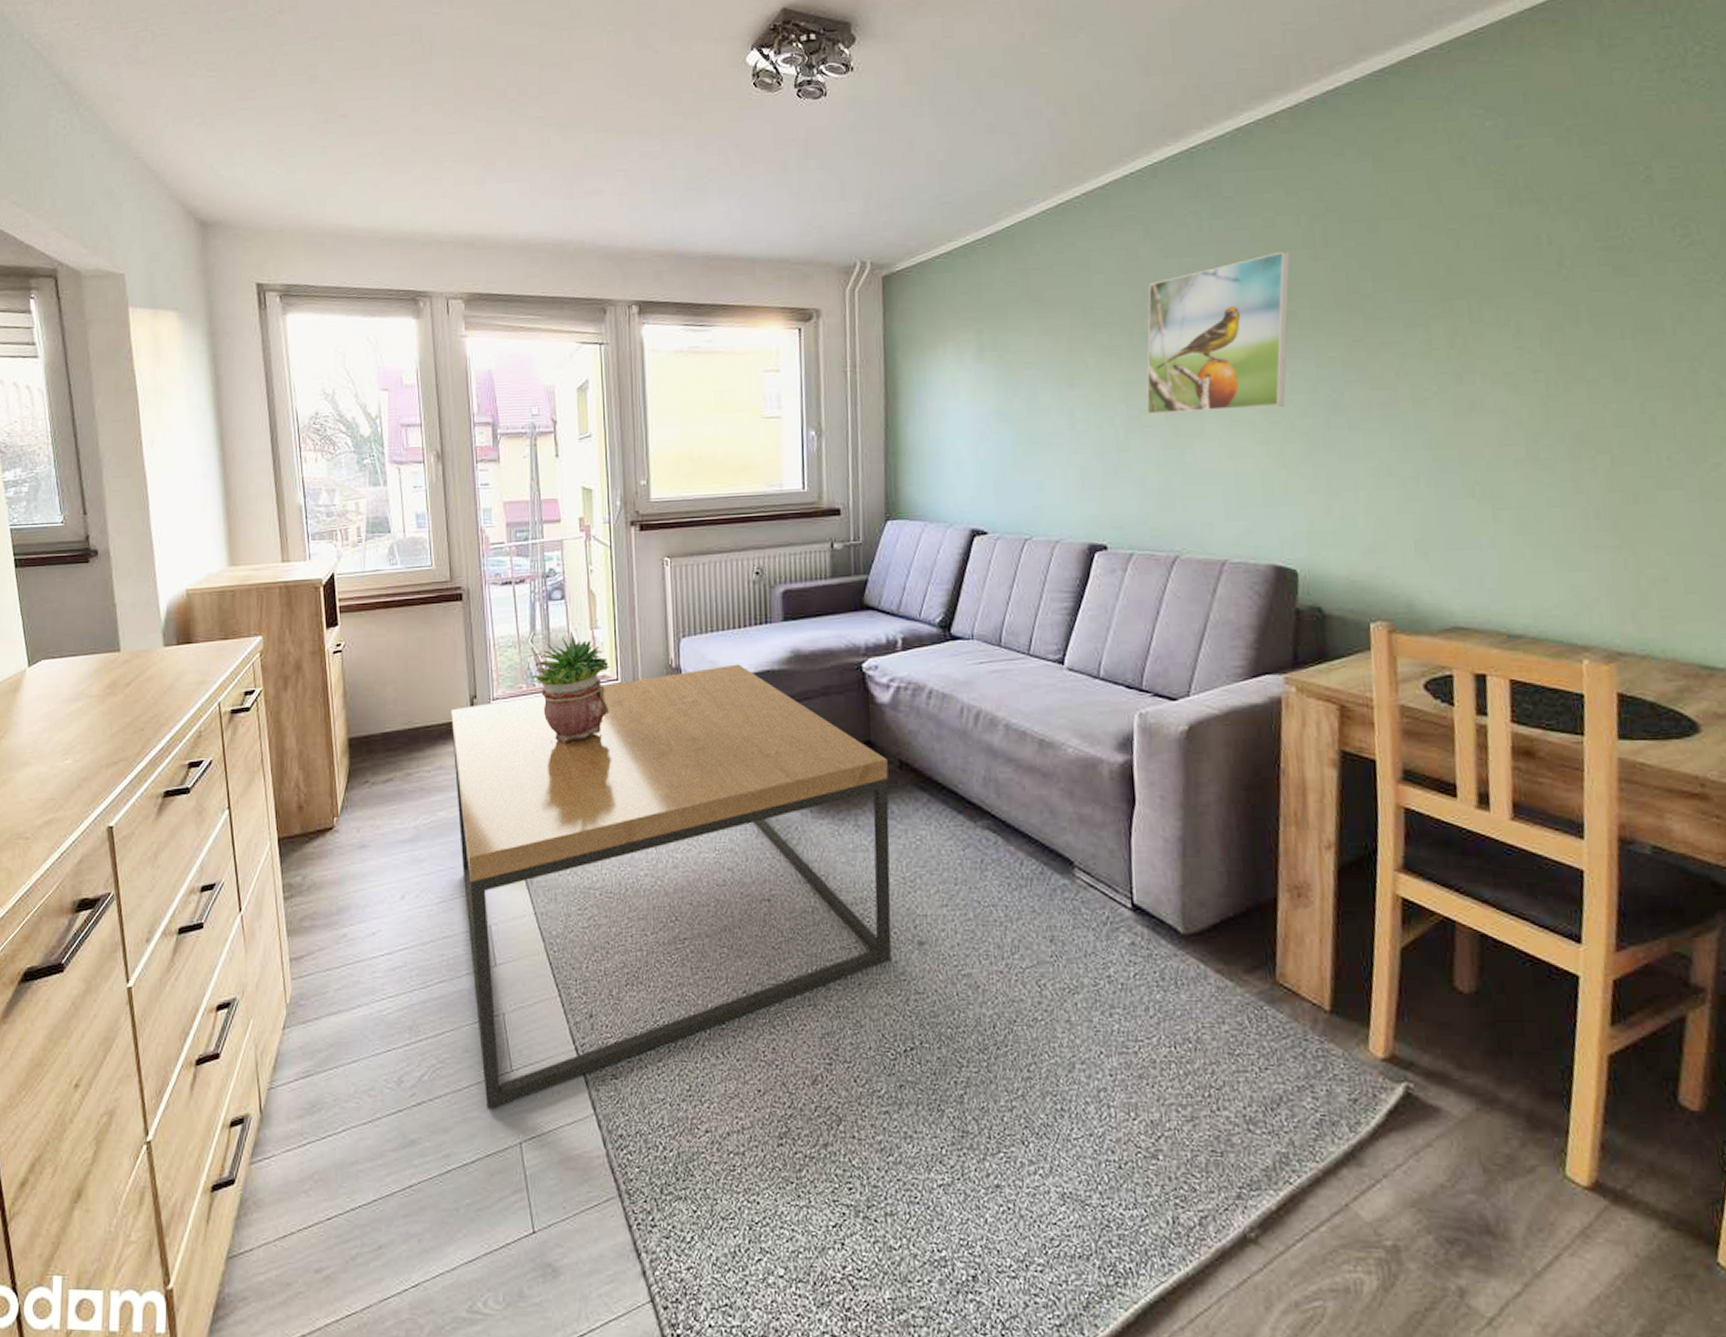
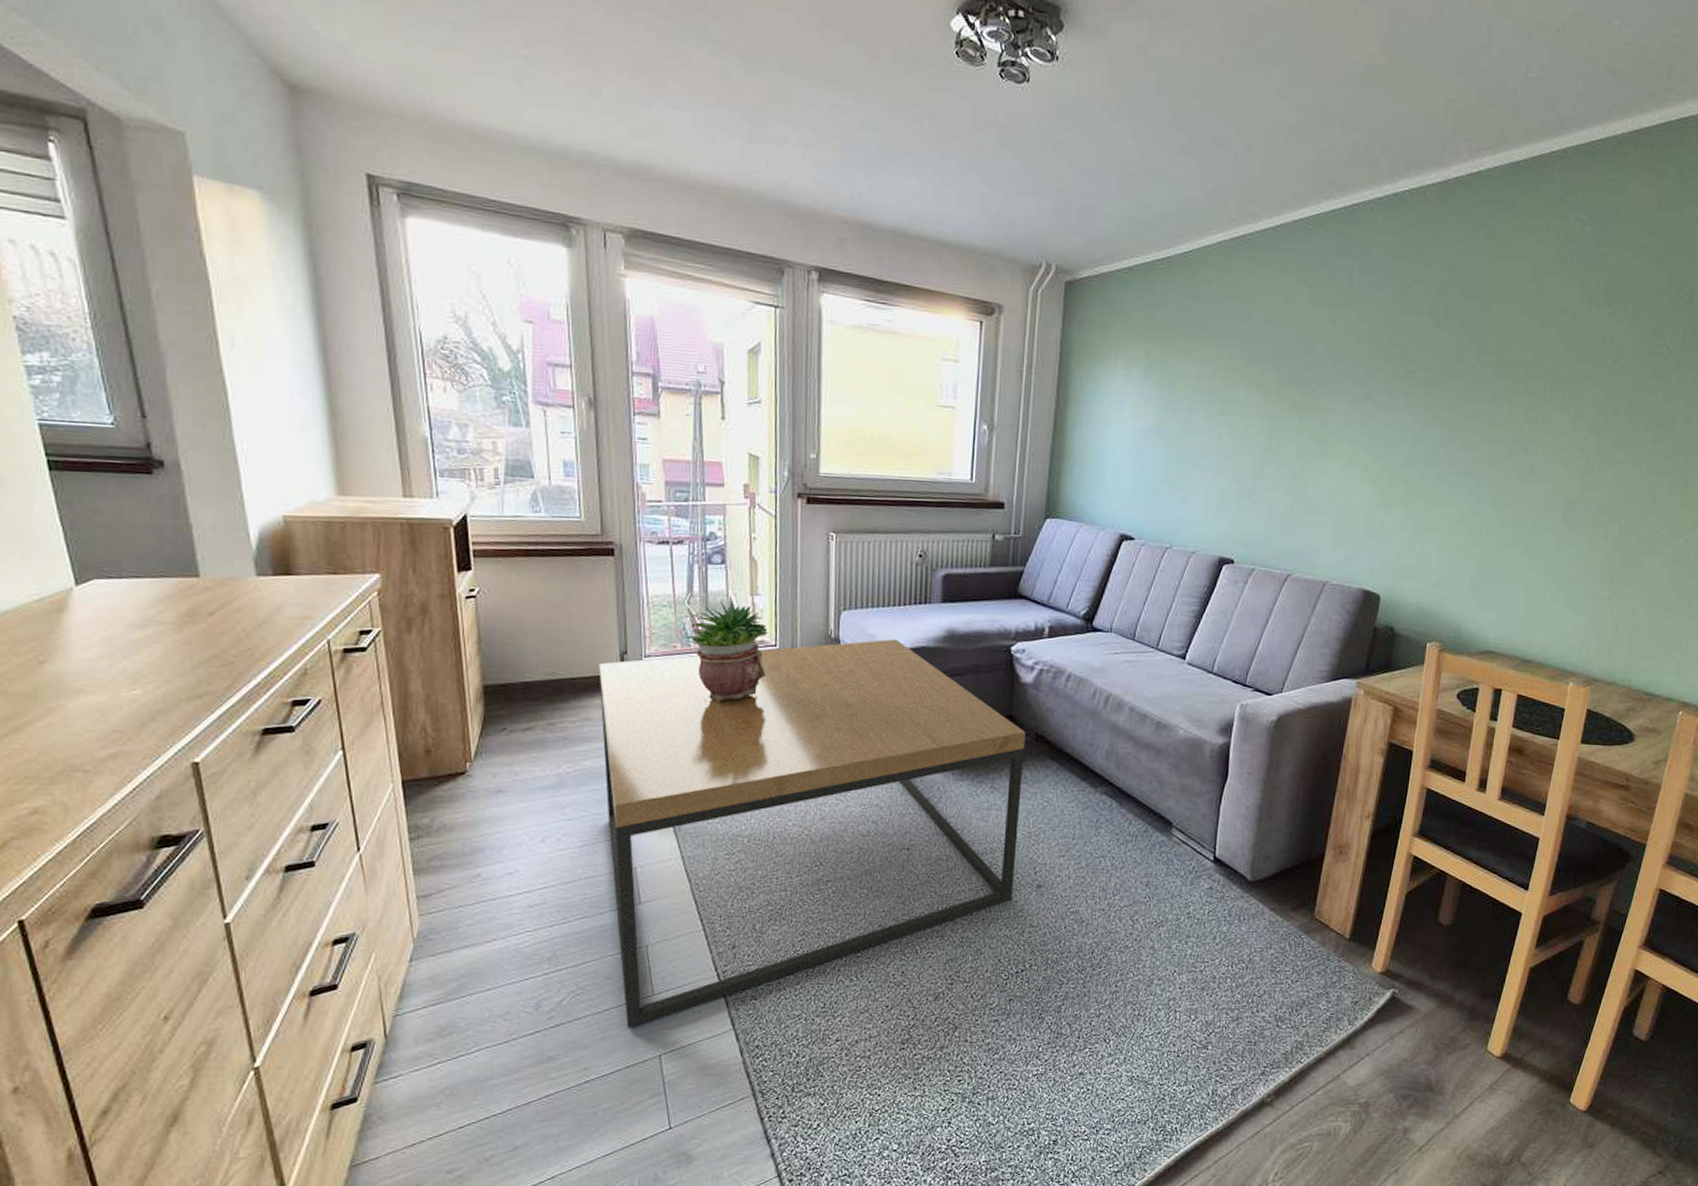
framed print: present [1146,251,1290,415] -> none [1283,315,1418,454]

